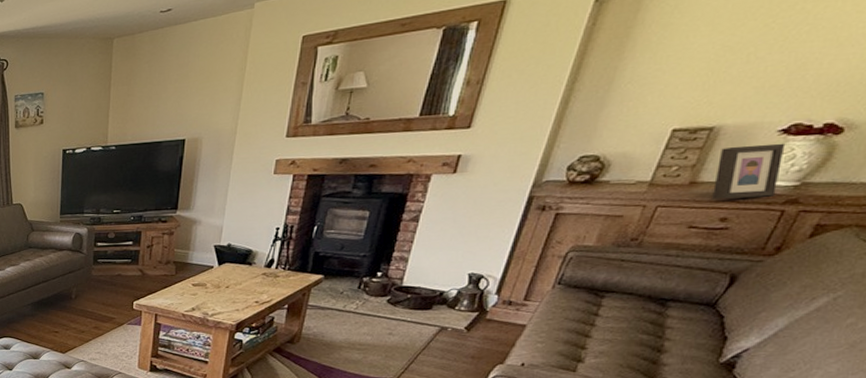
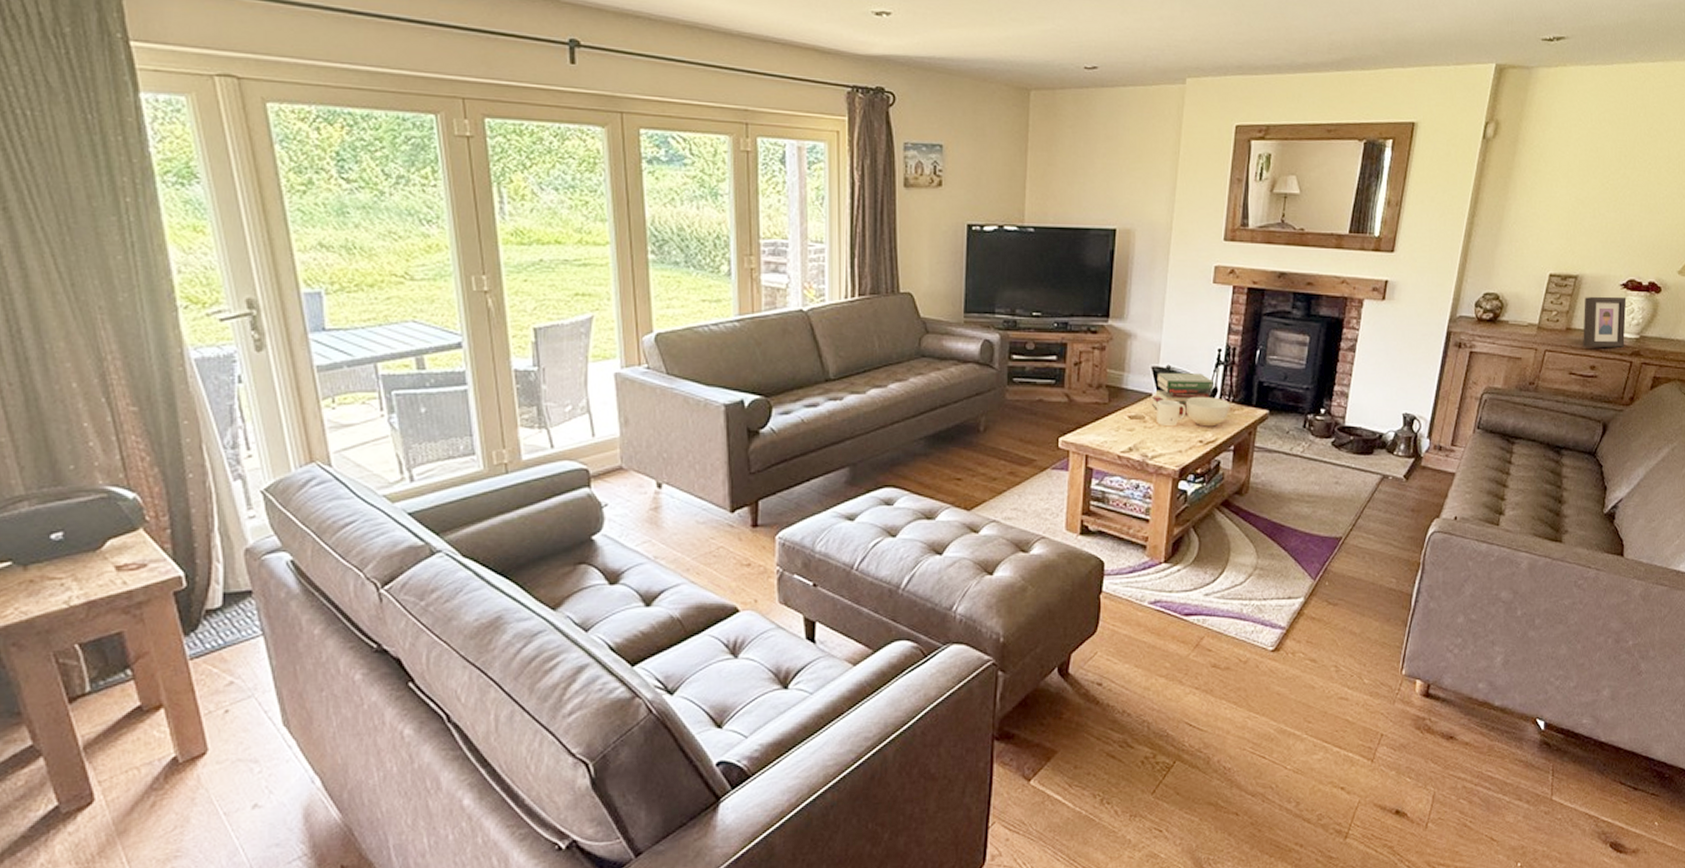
books: none [213,248,271,282] -> present [1152,373,1213,415]
mug: none [217,270,245,292] -> present [1156,400,1187,427]
bowl: none [243,266,287,291] -> present [1185,396,1232,427]

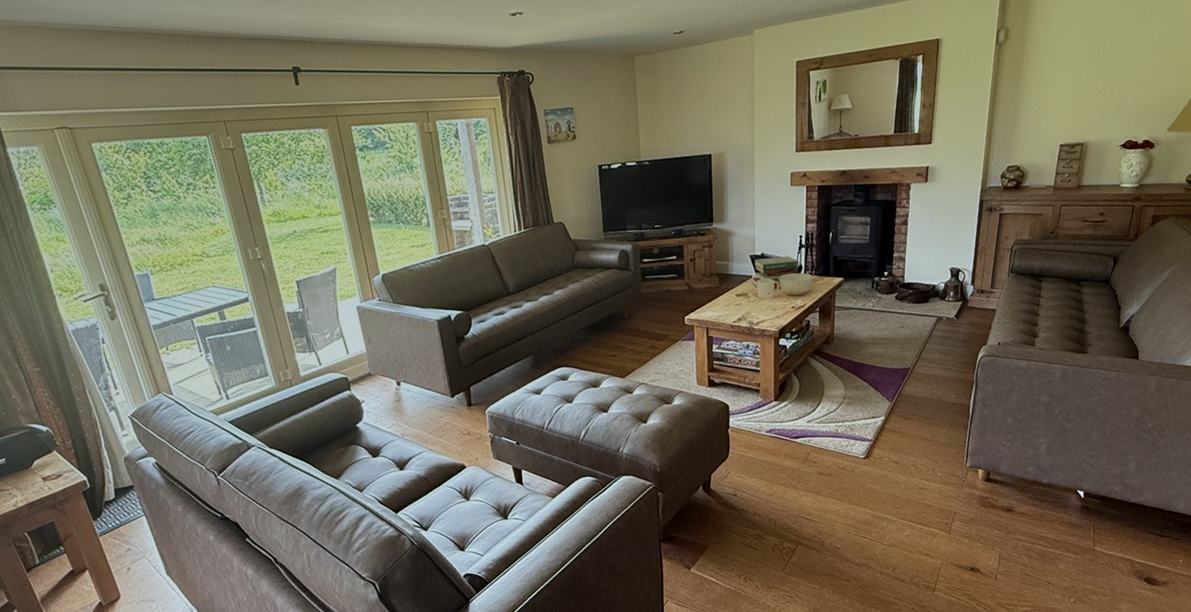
picture frame: present [1583,296,1627,347] -> none [1091,155,1127,199]

